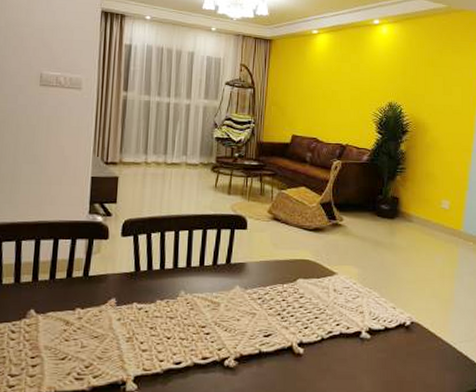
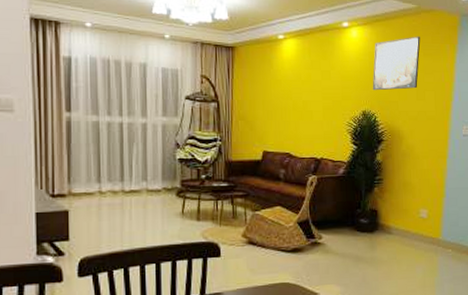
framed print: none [399,34,449,84] -> present [372,36,421,91]

